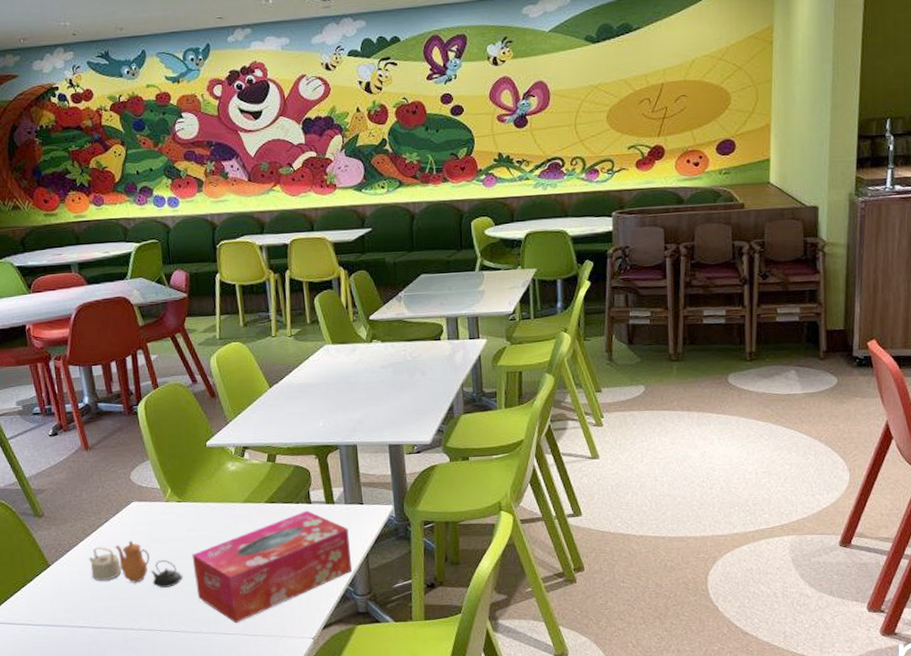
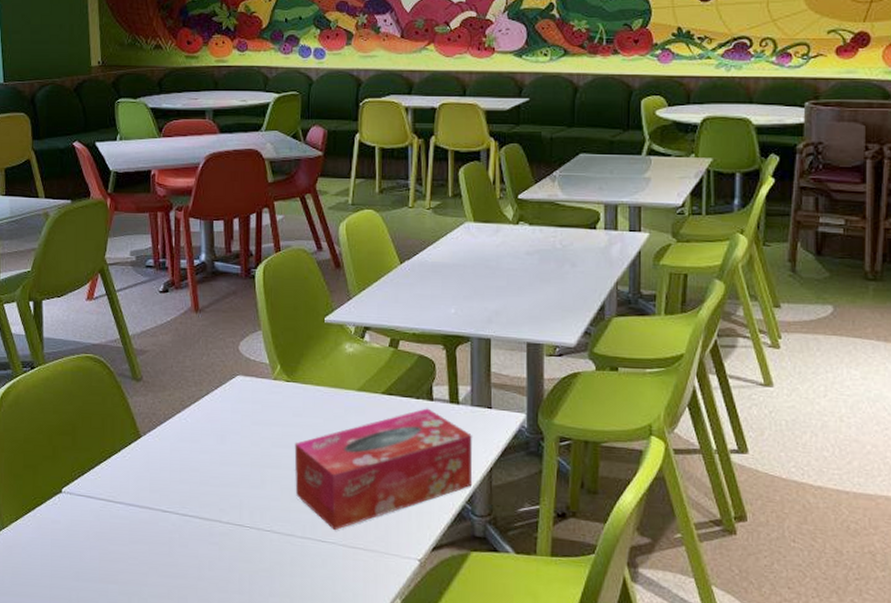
teapot: present [88,540,183,588] -> none [183,419,282,478]

